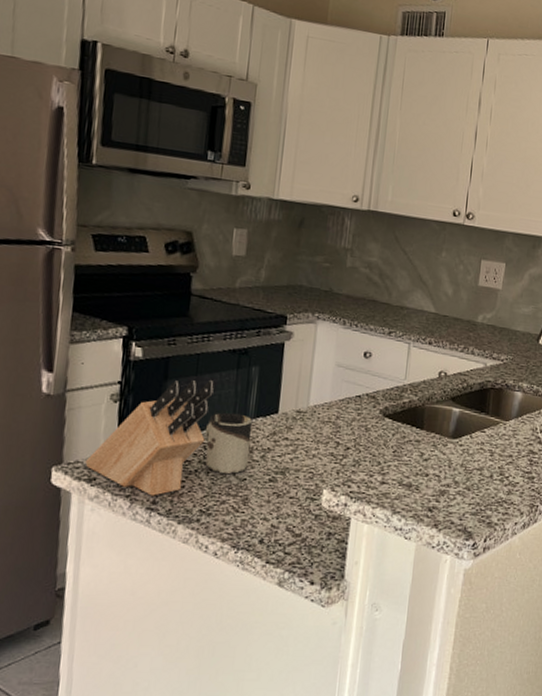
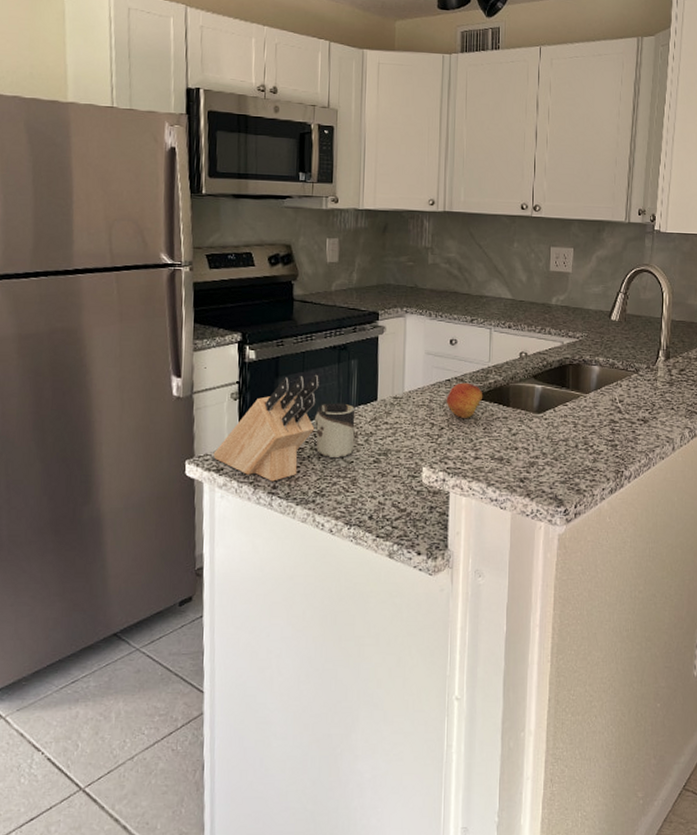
fruit: none [354,400,396,439] -> present [446,382,483,418]

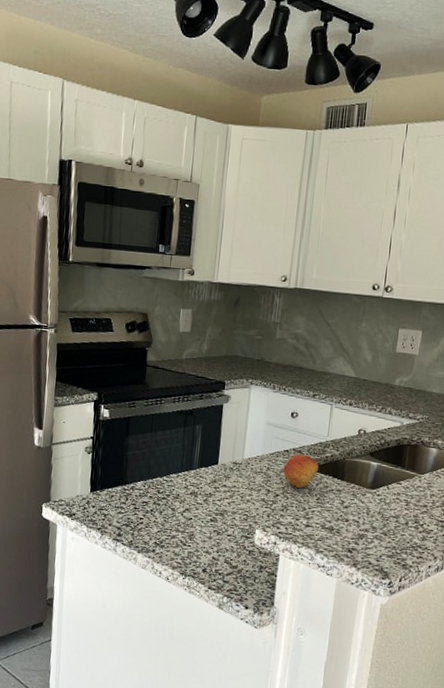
knife block: present [213,374,320,482] -> none [67,435,167,530]
cup: present [314,403,355,459] -> none [158,463,197,515]

